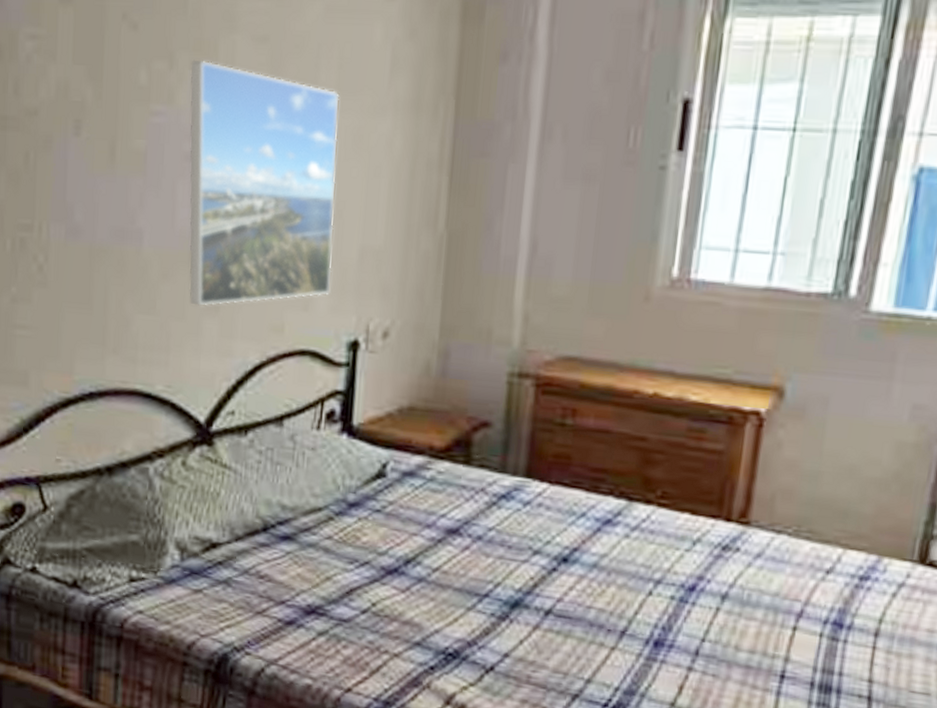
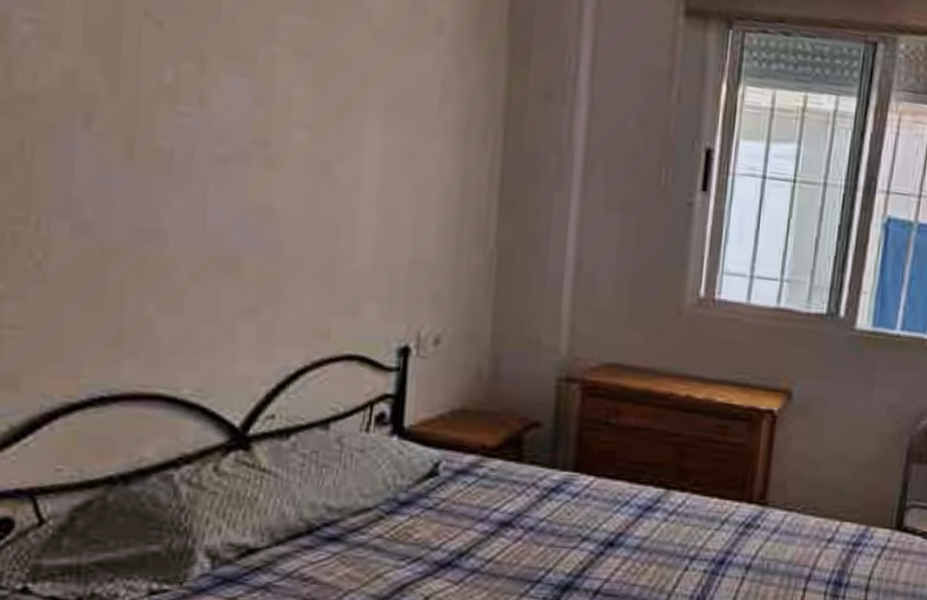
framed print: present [189,59,340,306] -> none [222,65,388,310]

